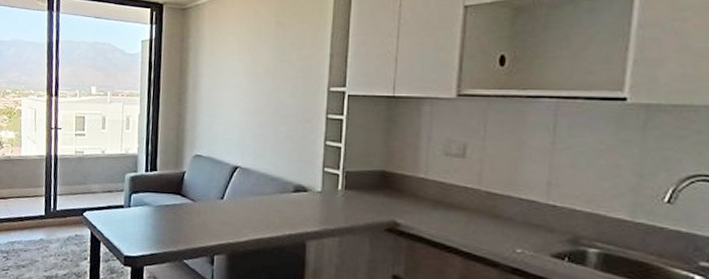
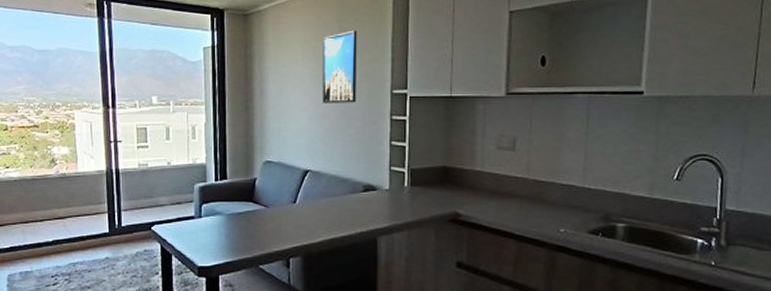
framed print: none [256,25,295,99] -> present [323,30,357,103]

